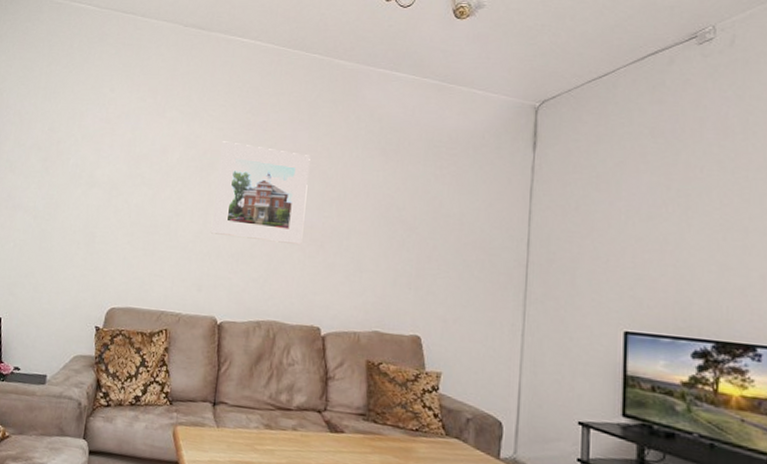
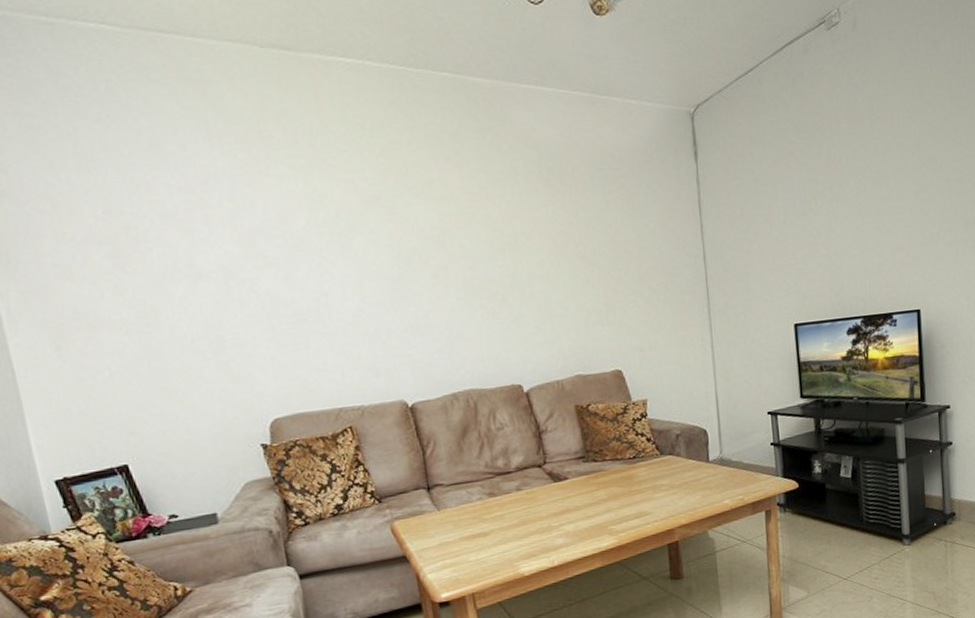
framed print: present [210,141,310,246] -> none [356,195,482,309]

